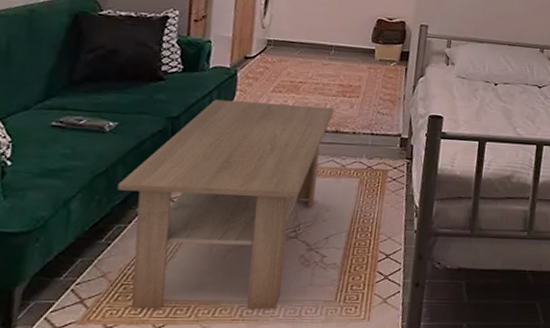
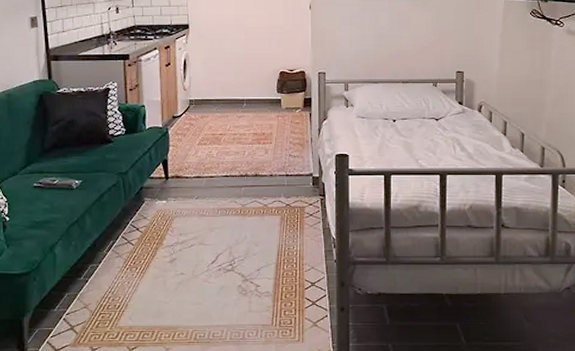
coffee table: present [117,99,335,310] -> none [88,154,252,334]

